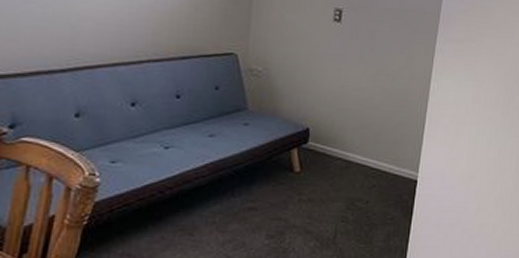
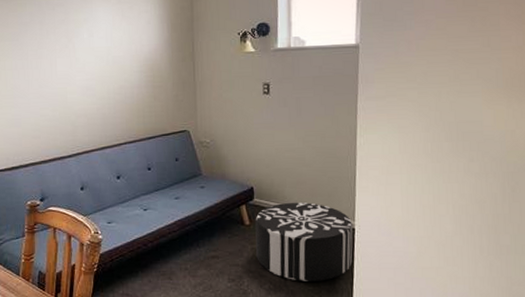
pouf: none [302,149,415,238] -> present [255,203,353,281]

